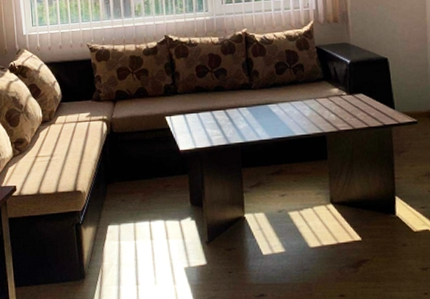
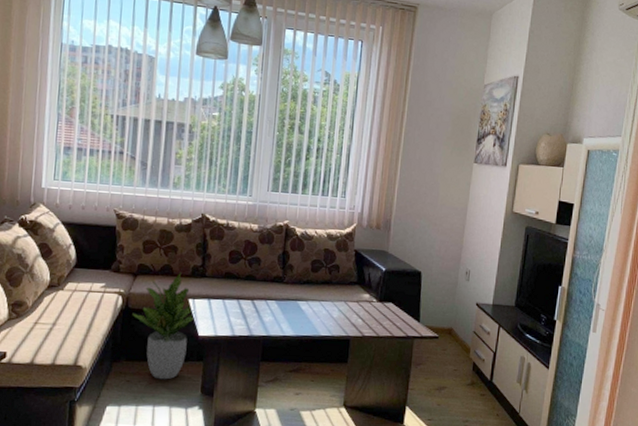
potted plant: none [117,94,173,196] -> present [132,273,195,380]

